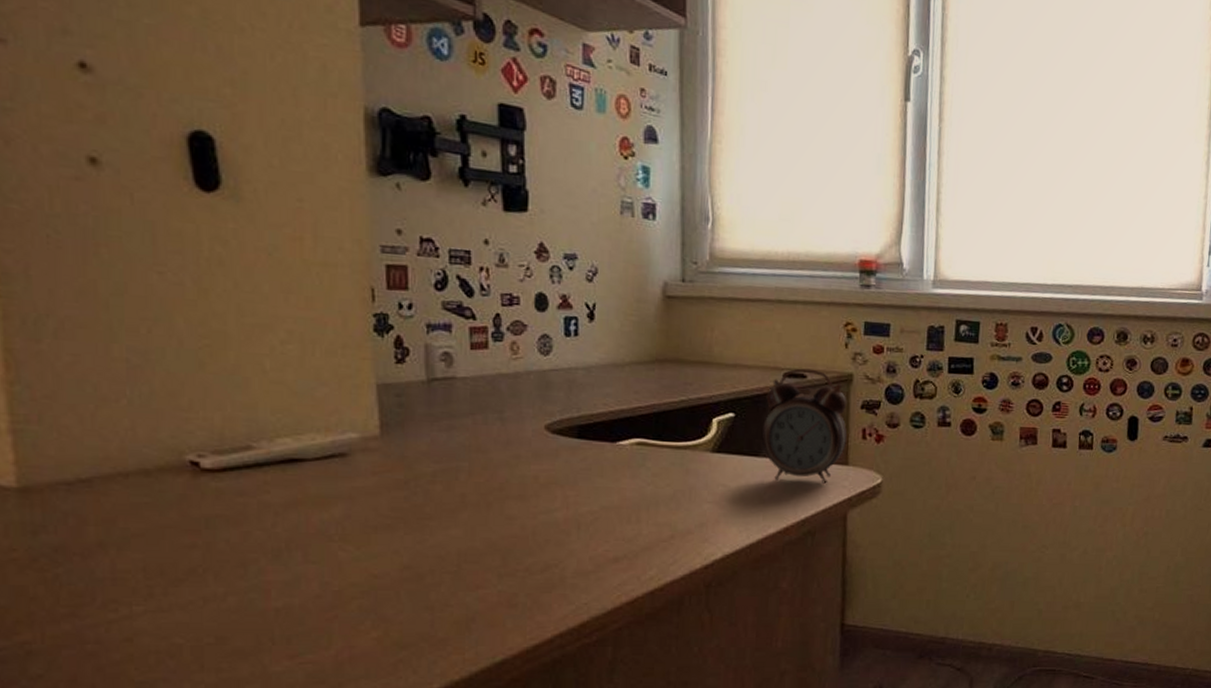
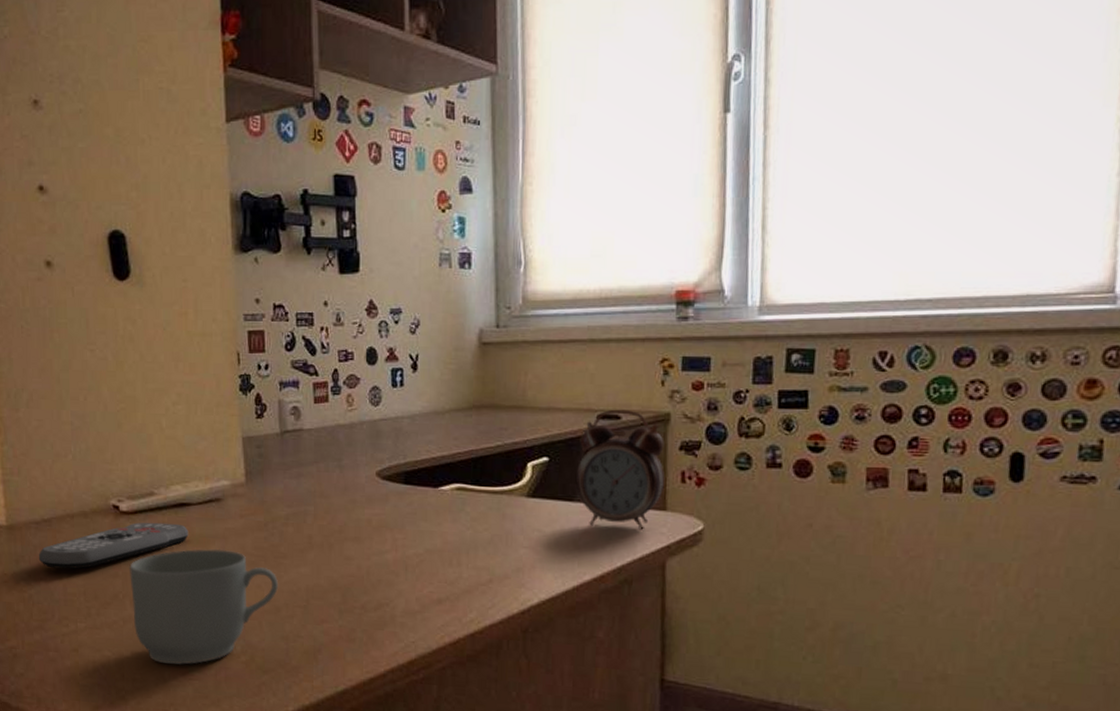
remote control: none [70,481,301,541] -> present [38,522,189,569]
mug: none [214,510,421,647] -> present [129,548,278,665]

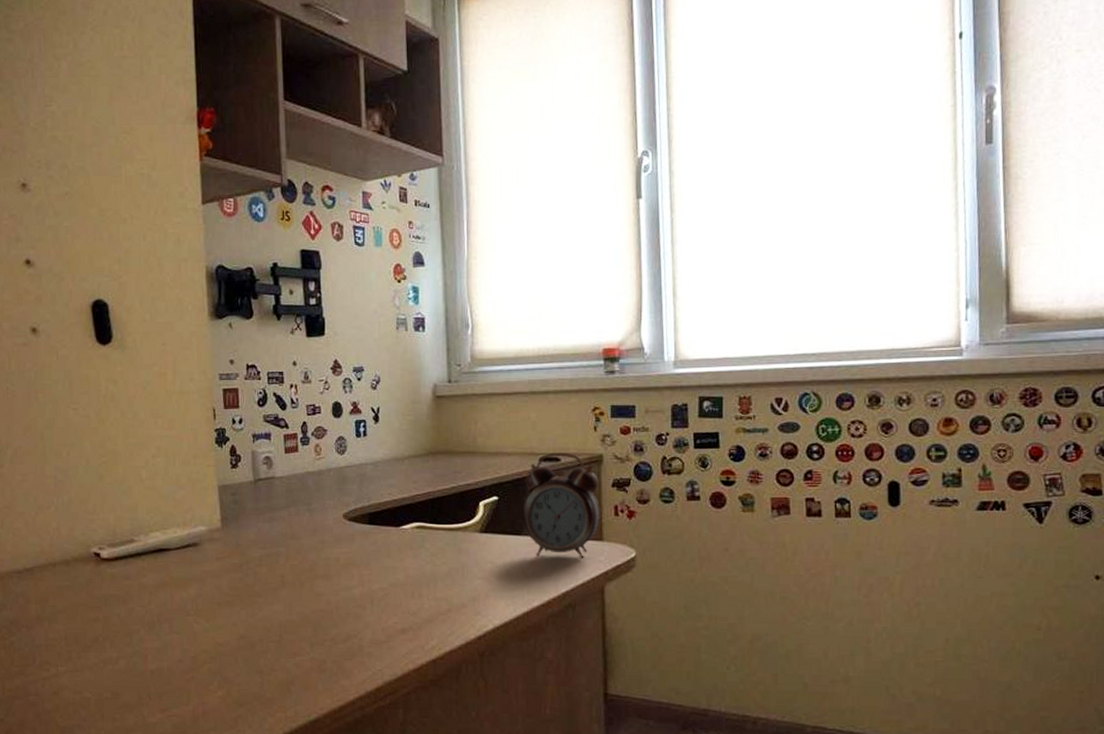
remote control: present [38,522,189,569] -> none [20,567,167,616]
mug: present [129,548,278,665] -> none [110,590,253,702]

